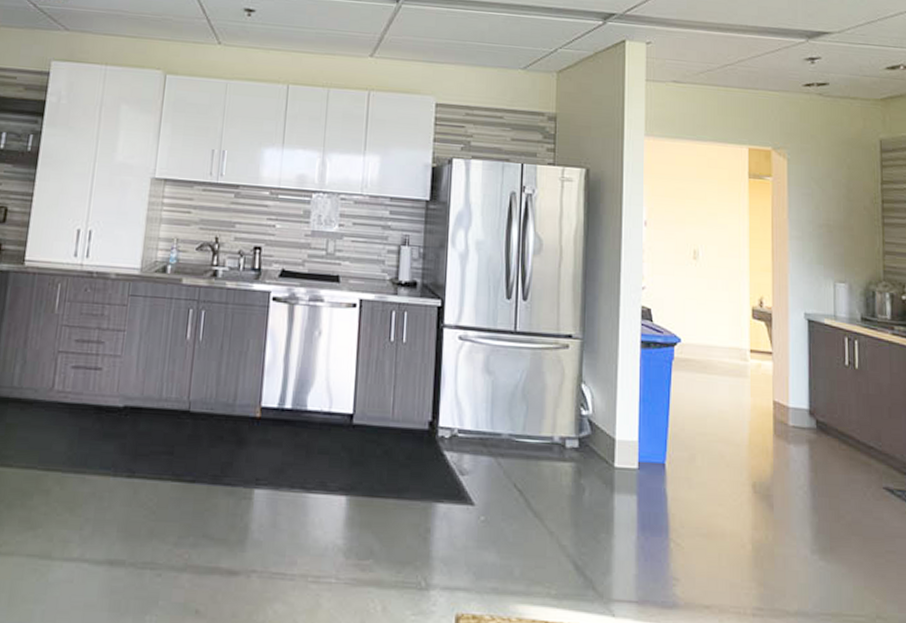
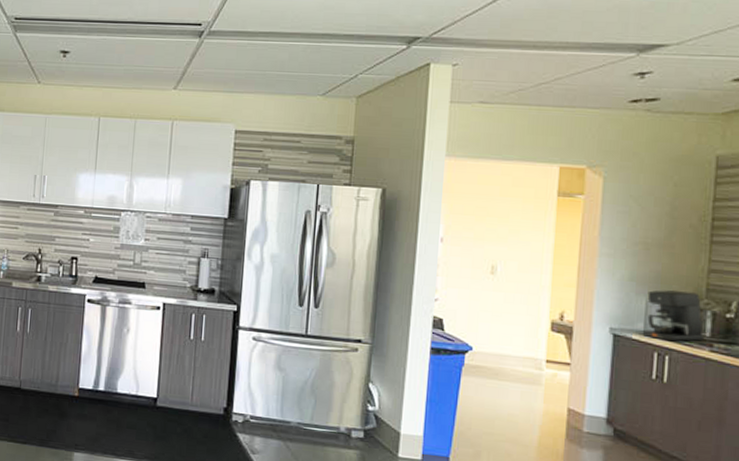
coffee maker: none [832,272,885,326] -> present [642,290,704,342]

